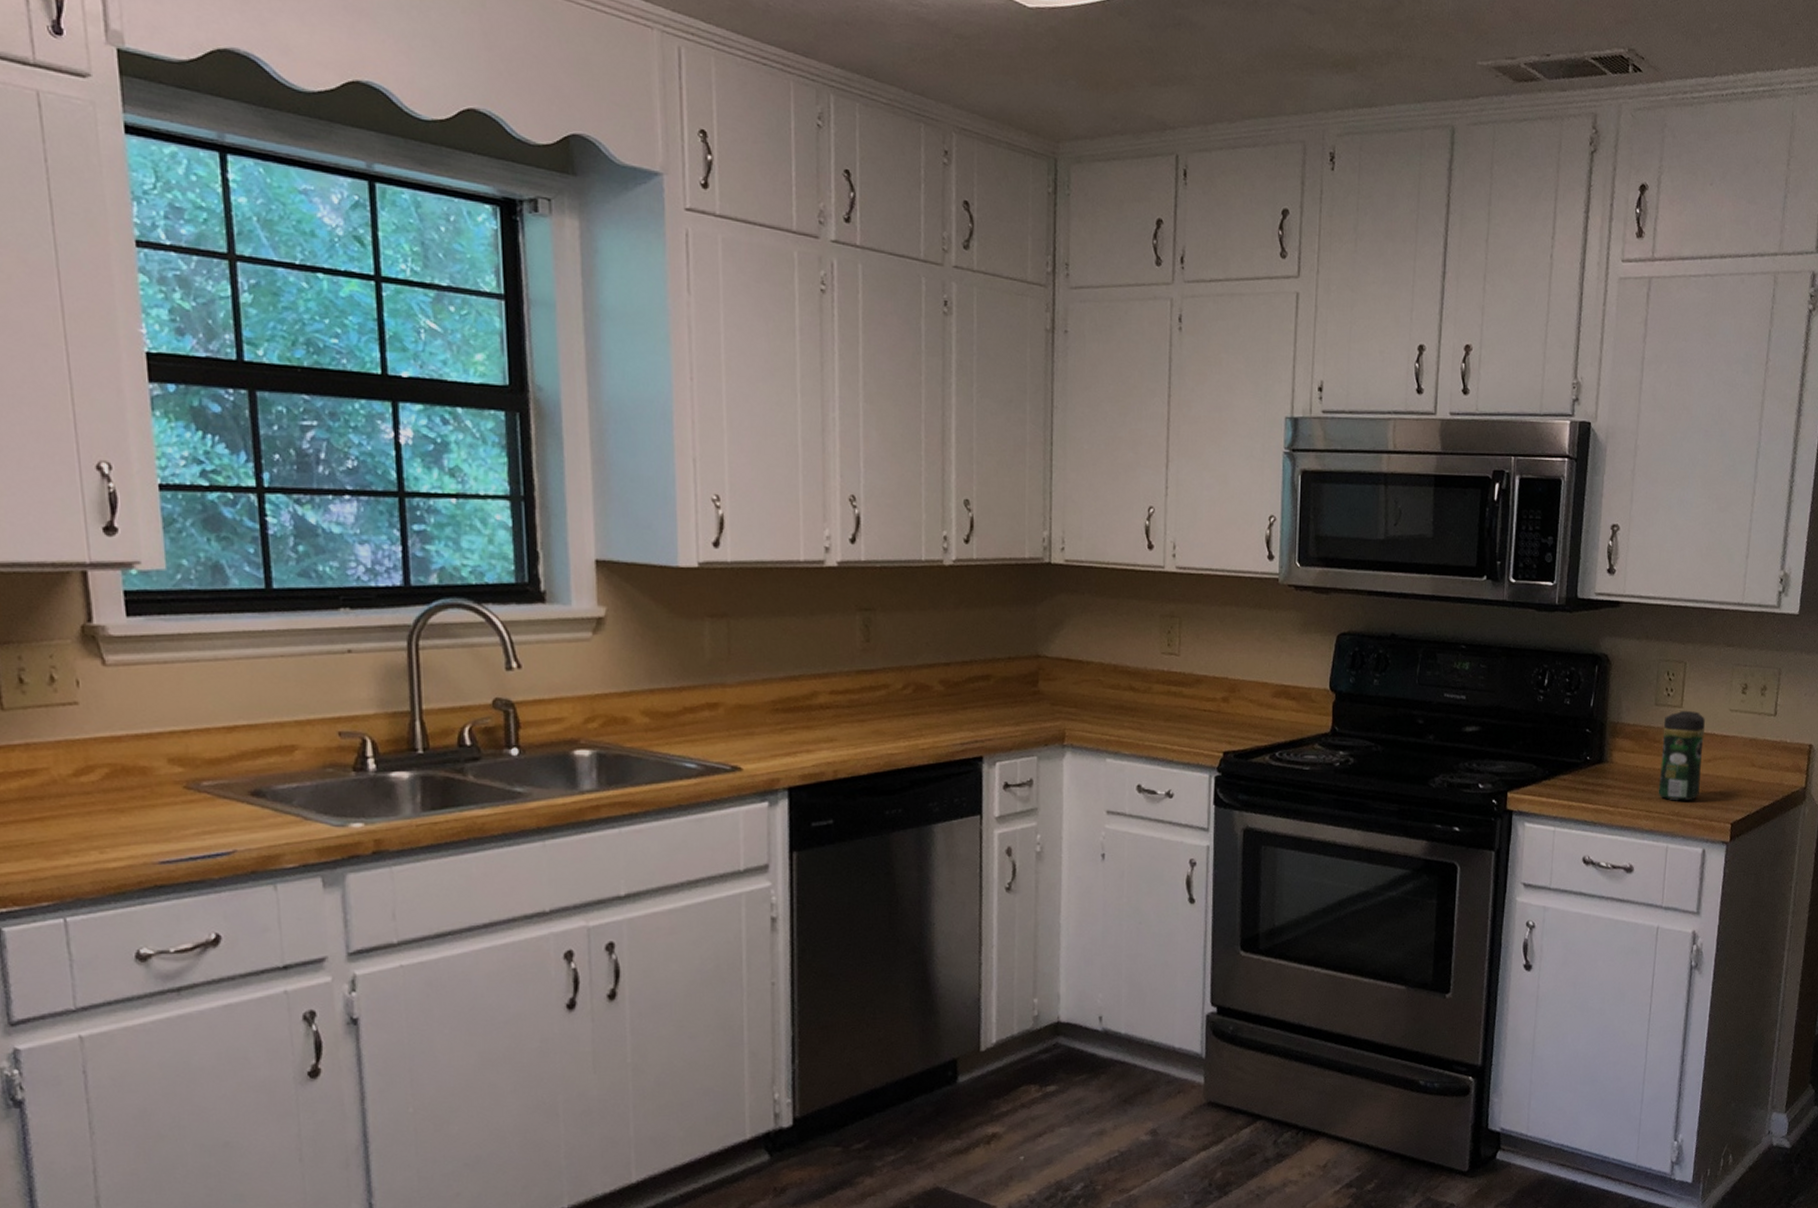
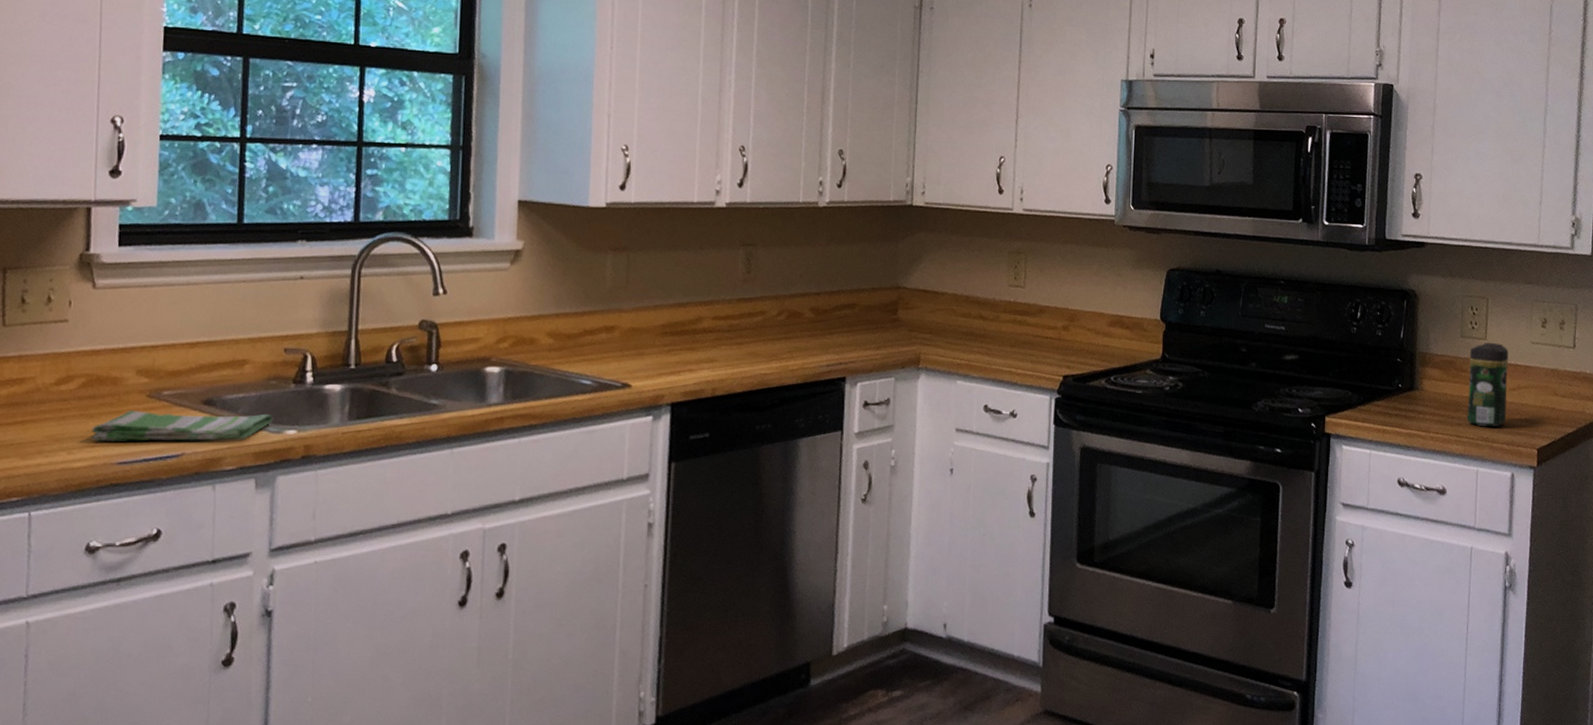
dish towel: none [124,803,335,838] -> present [91,409,274,441]

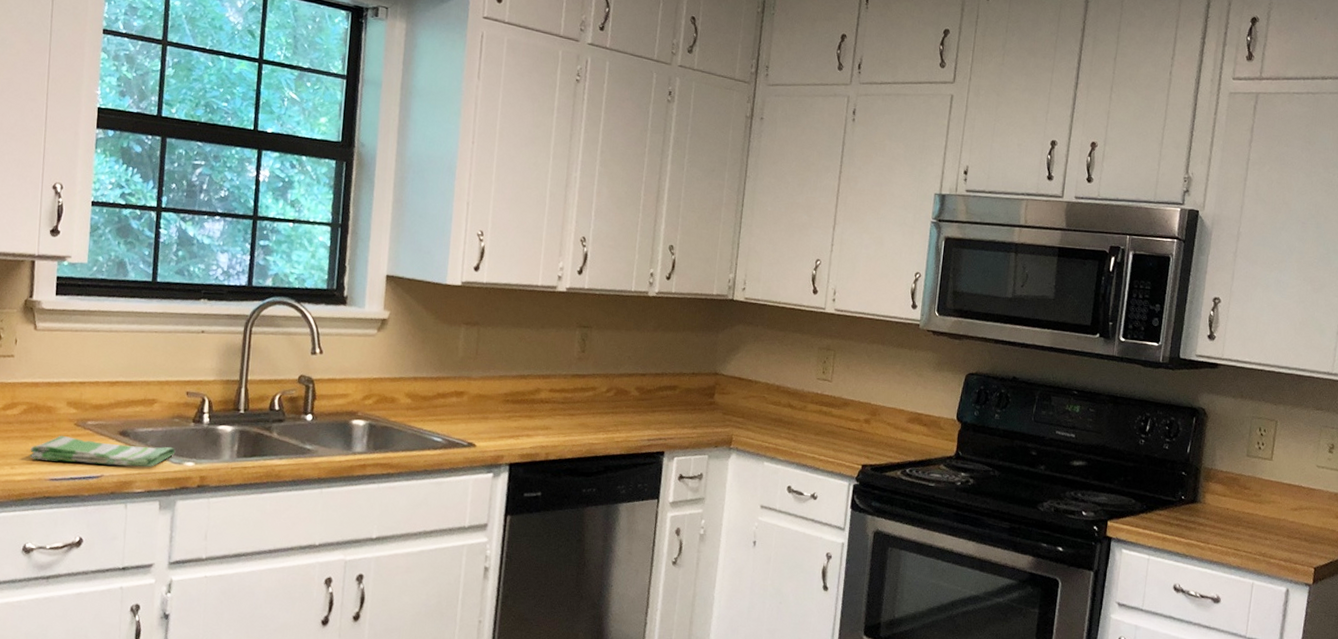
coffee jar: present [1467,342,1508,426] -> none [1246,462,1293,543]

